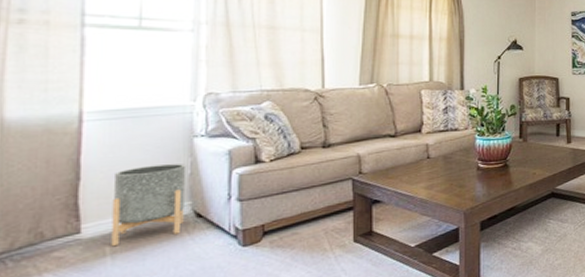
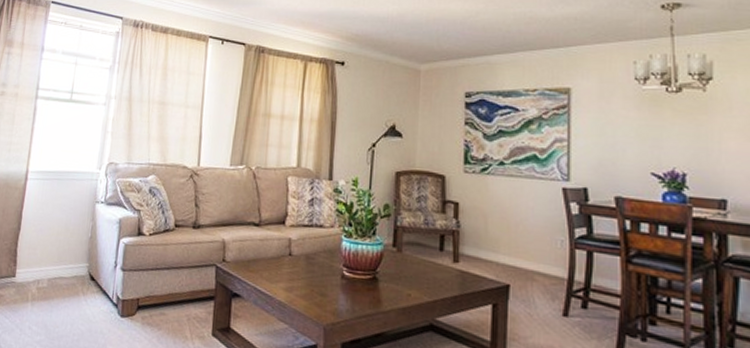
planter: present [111,164,187,247] -> none [32,224,89,294]

